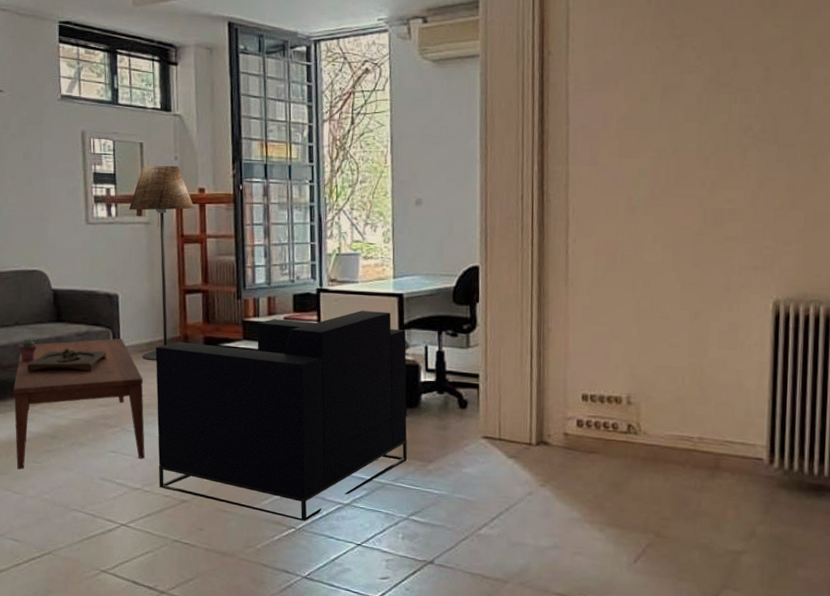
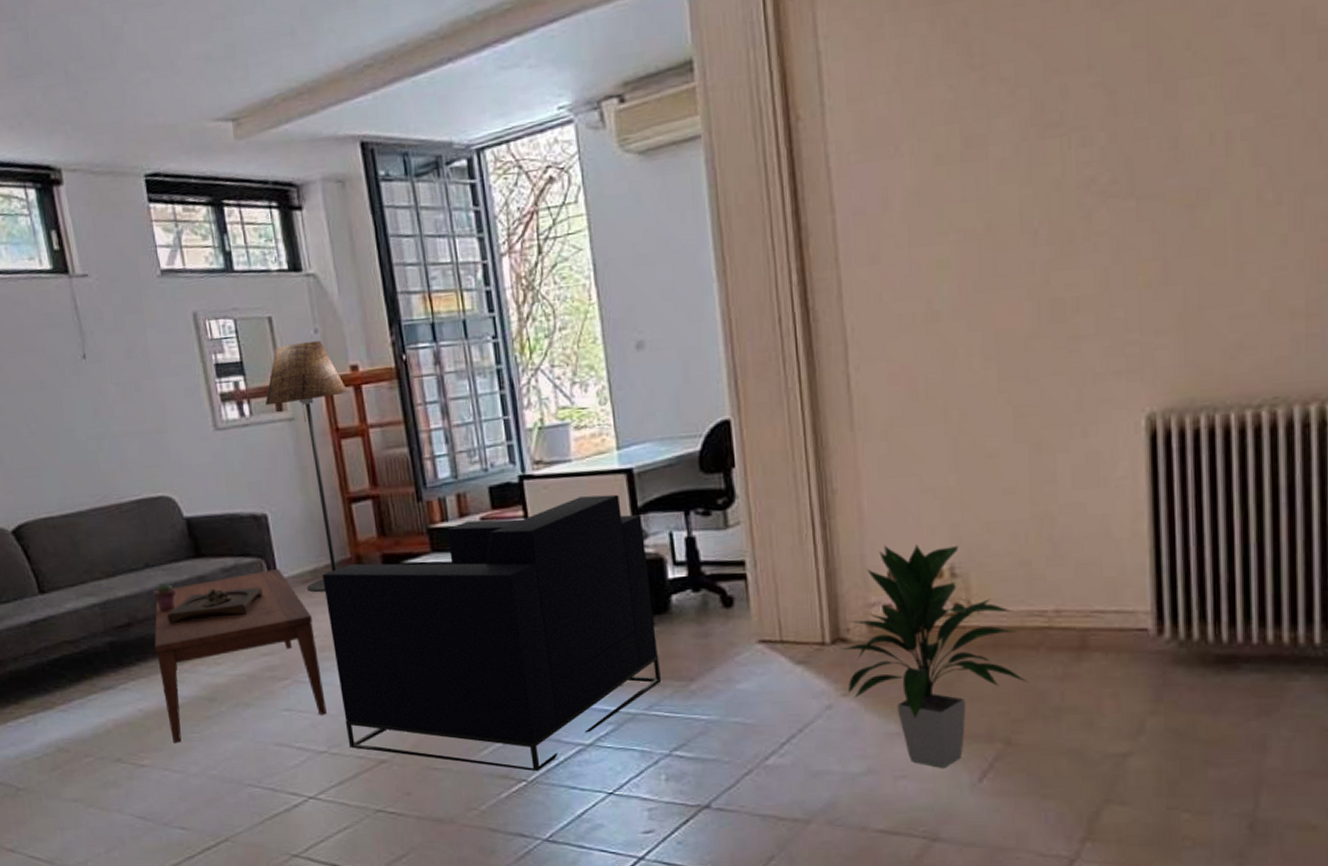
indoor plant: none [543,374,676,549] -> present [842,544,1028,768]

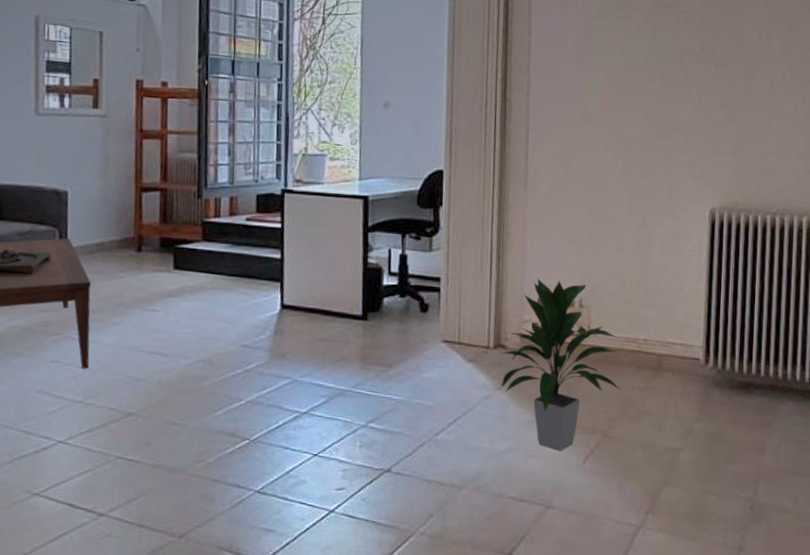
floor lamp: present [265,340,348,593] -> none [83,56,156,263]
armchair: present [322,494,662,772] -> none [103,212,370,433]

